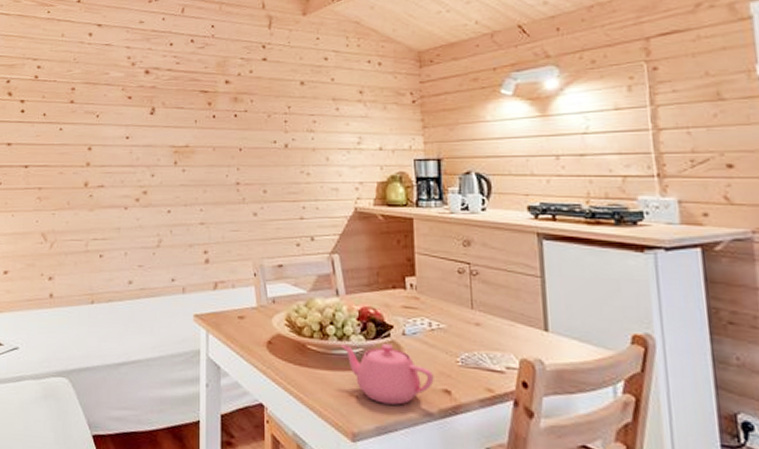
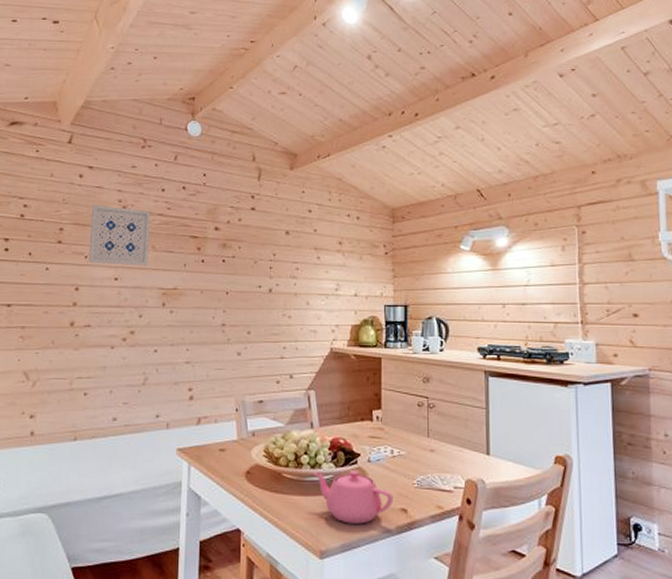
wall art: none [100,63,160,124] -> present [88,205,151,266]

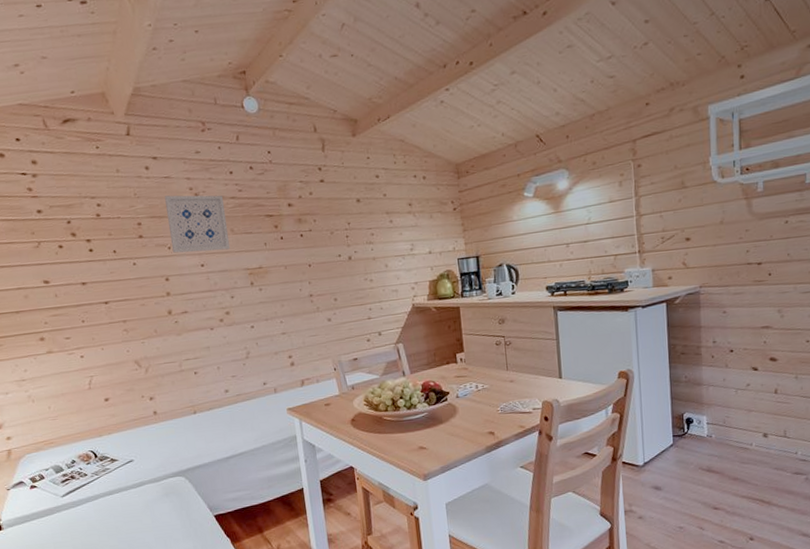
teapot: present [313,470,394,524] -> none [410,406,482,450]

